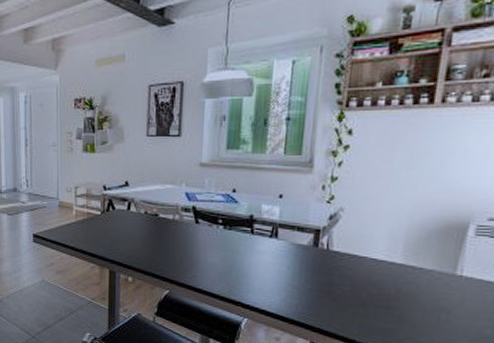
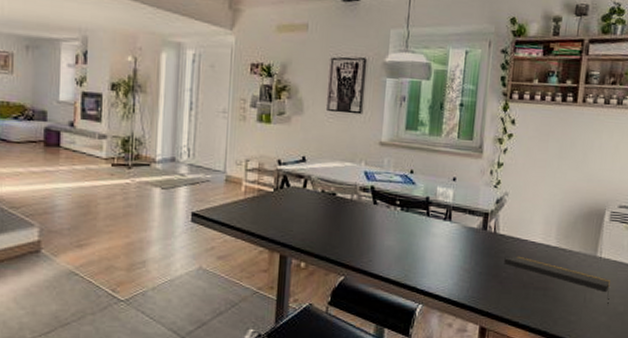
notepad: none [338,273,474,327] -> present [504,256,610,305]

